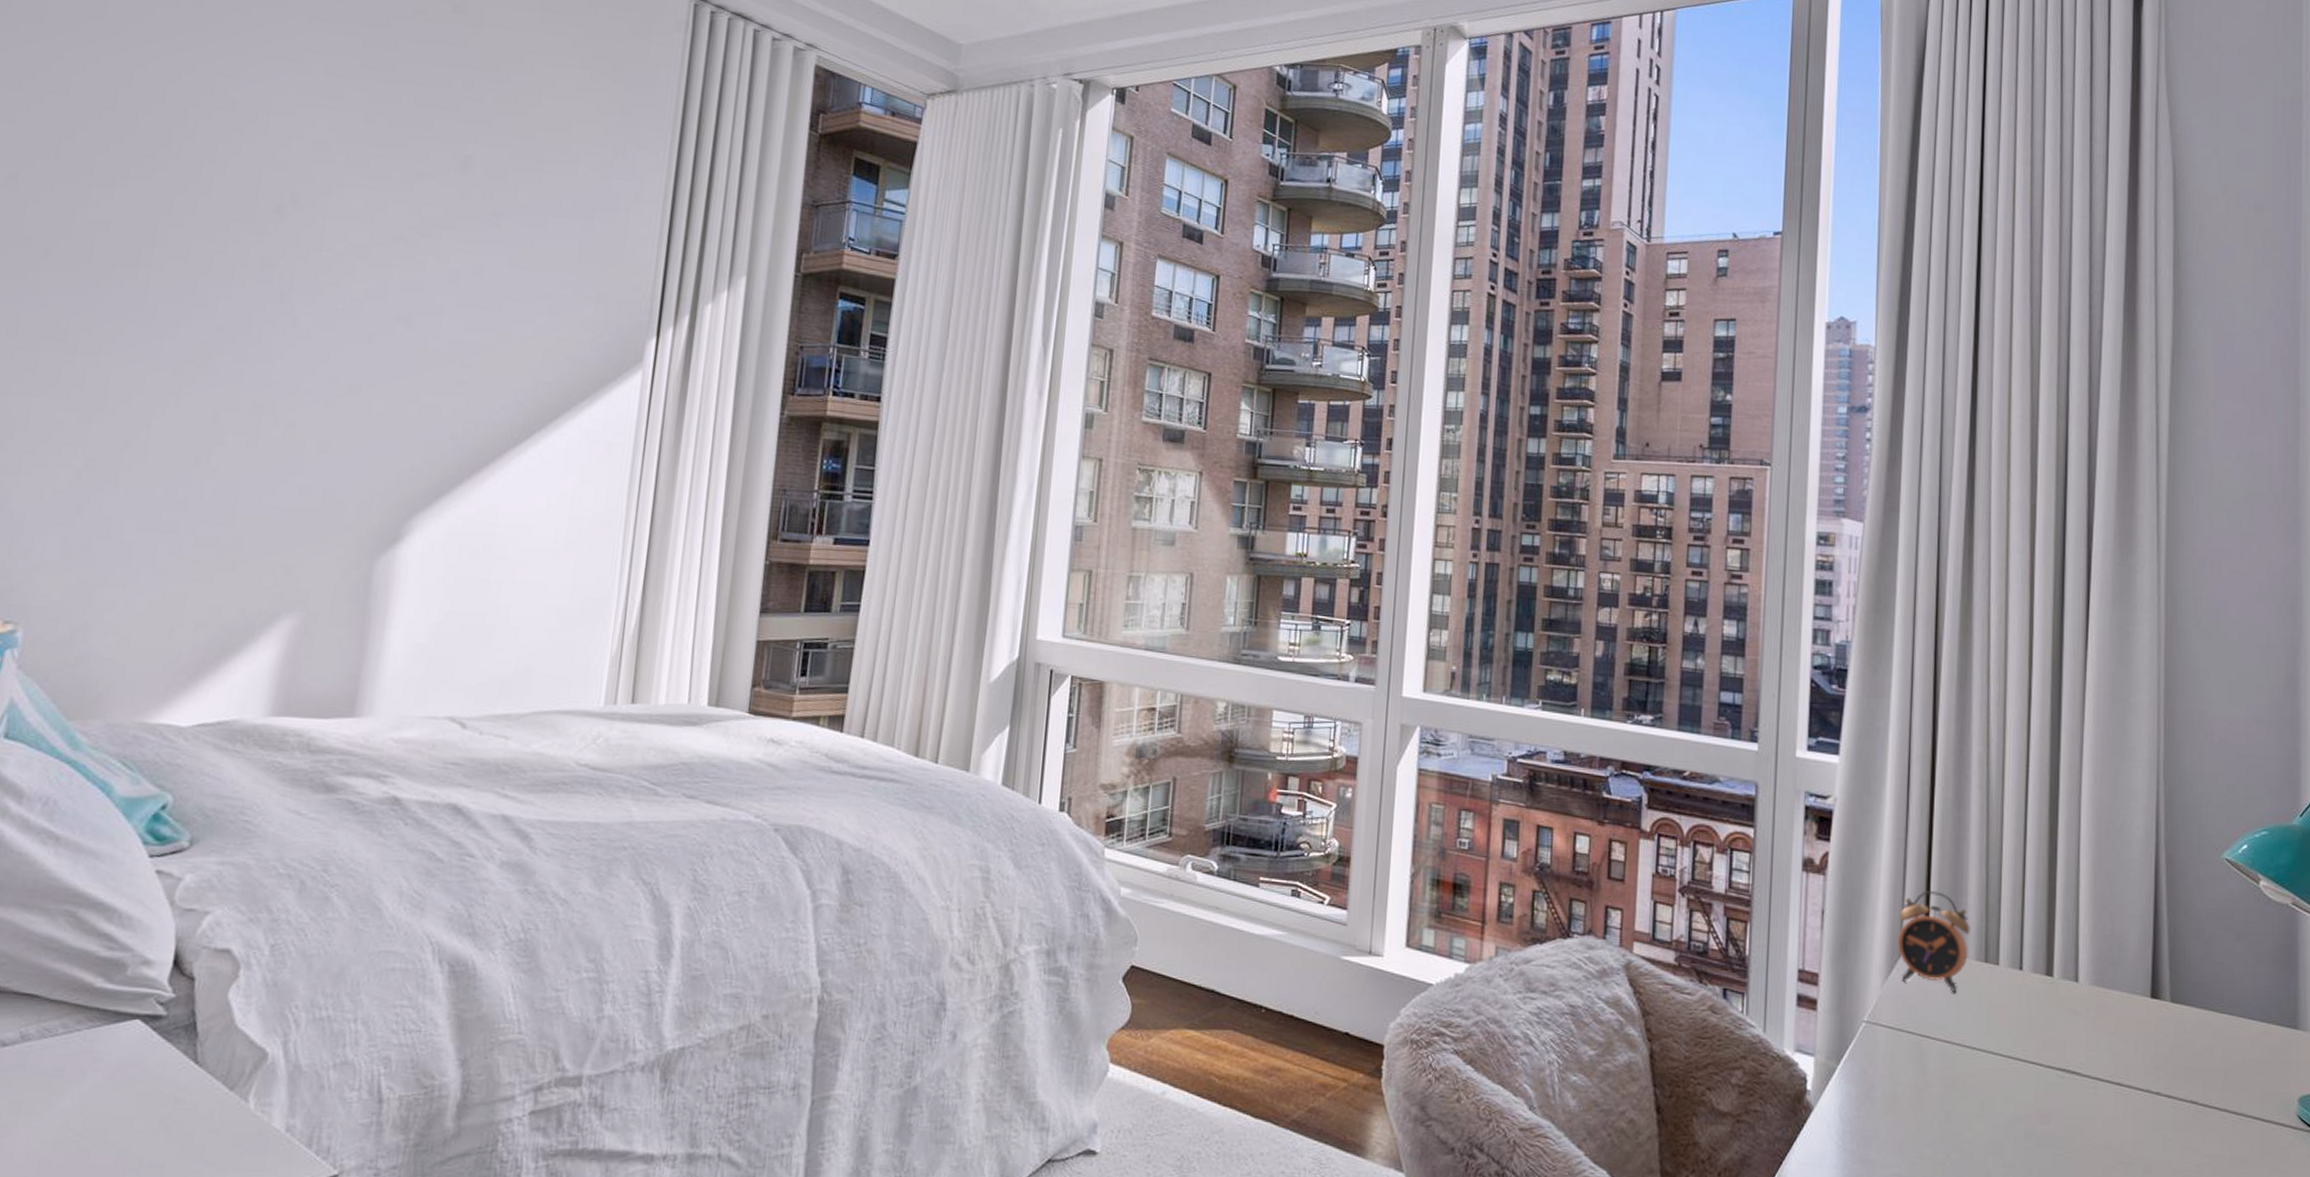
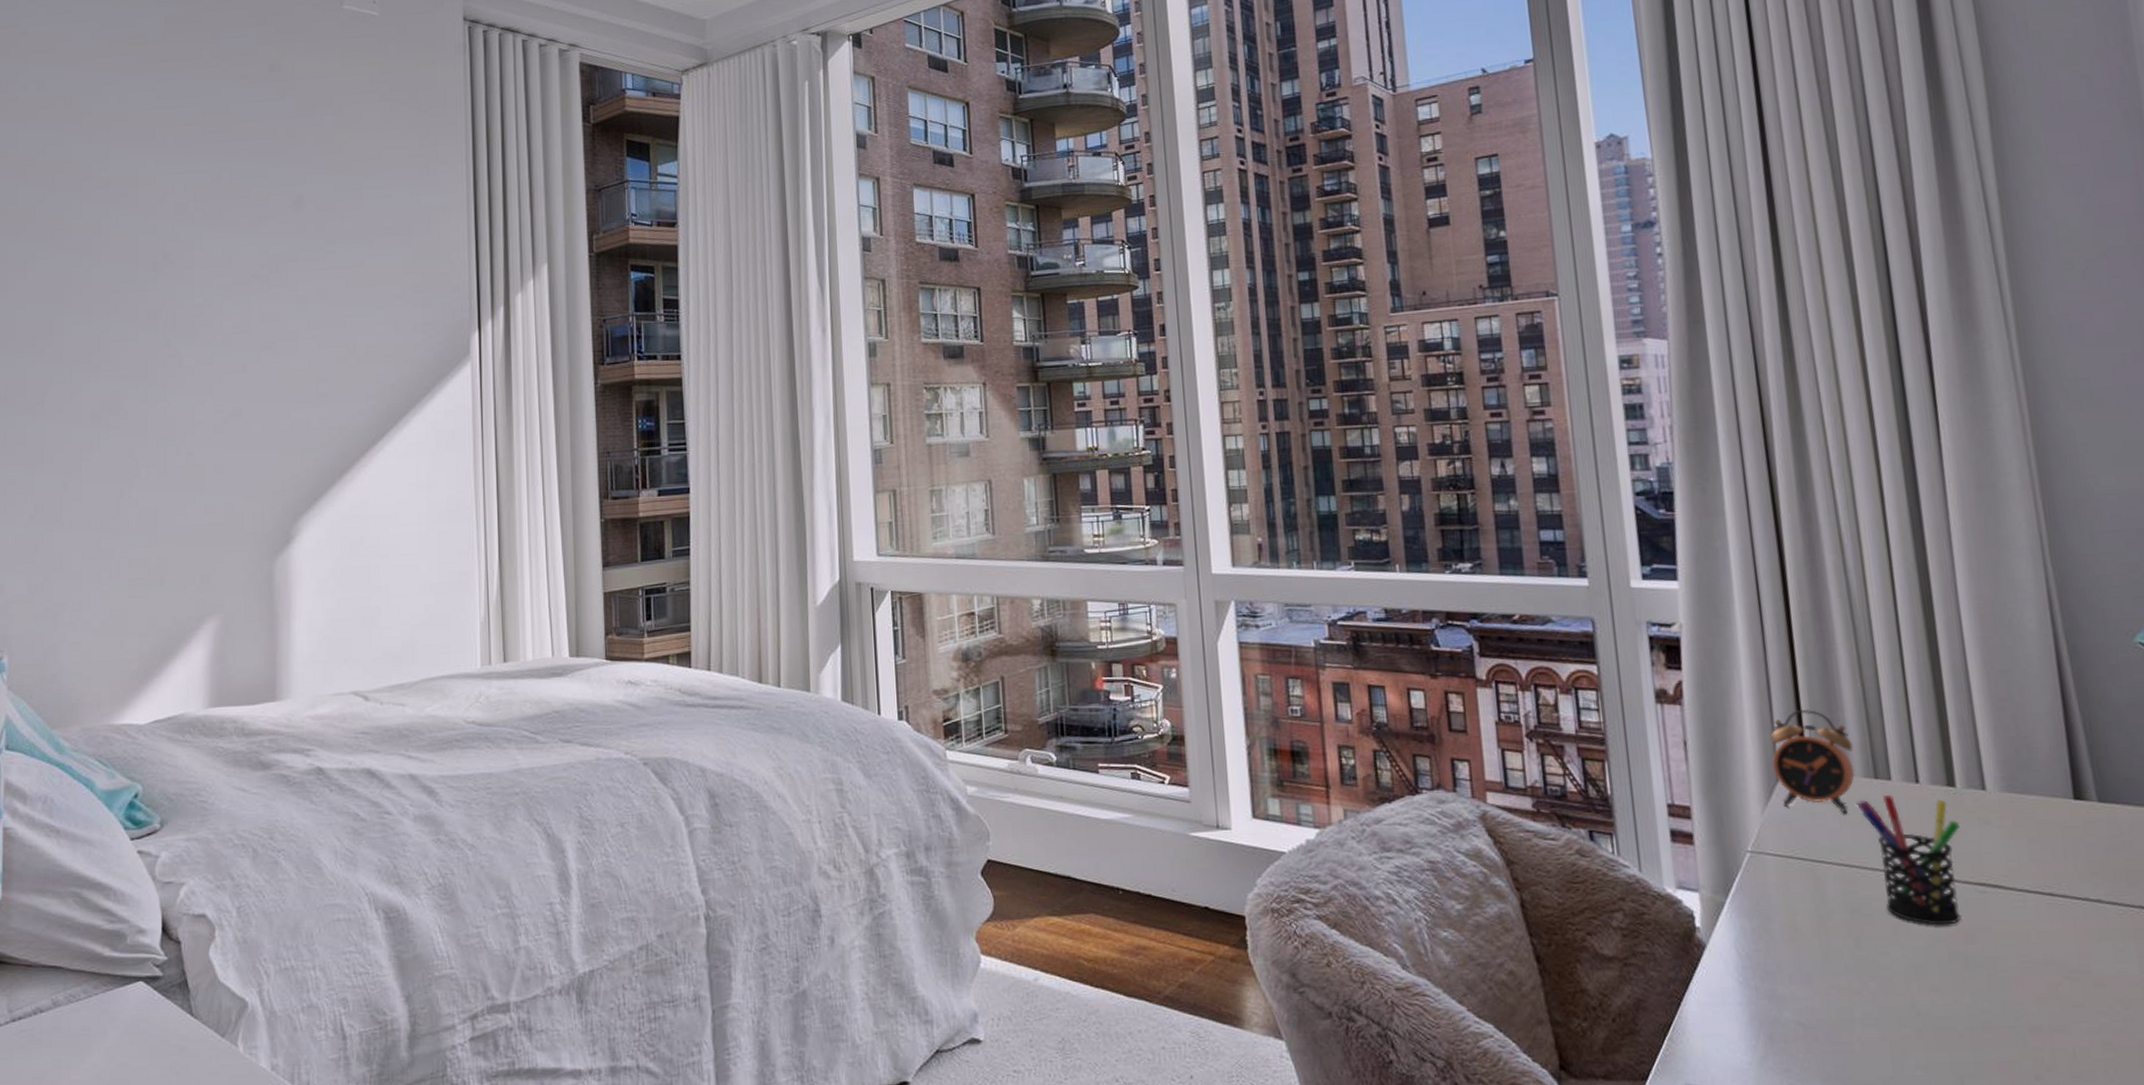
pen holder: none [1966,979,2051,1106] -> present [1857,795,1961,926]

